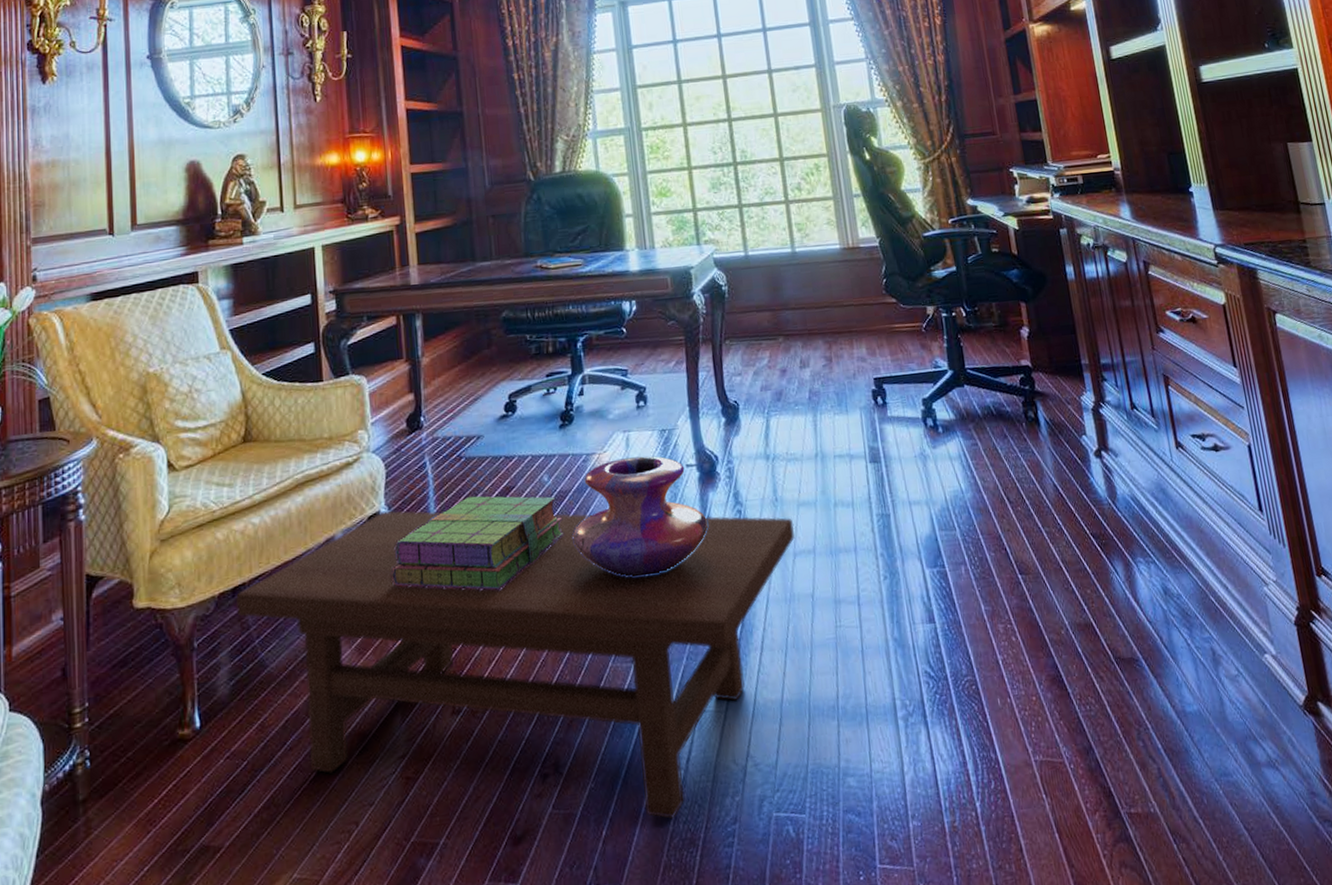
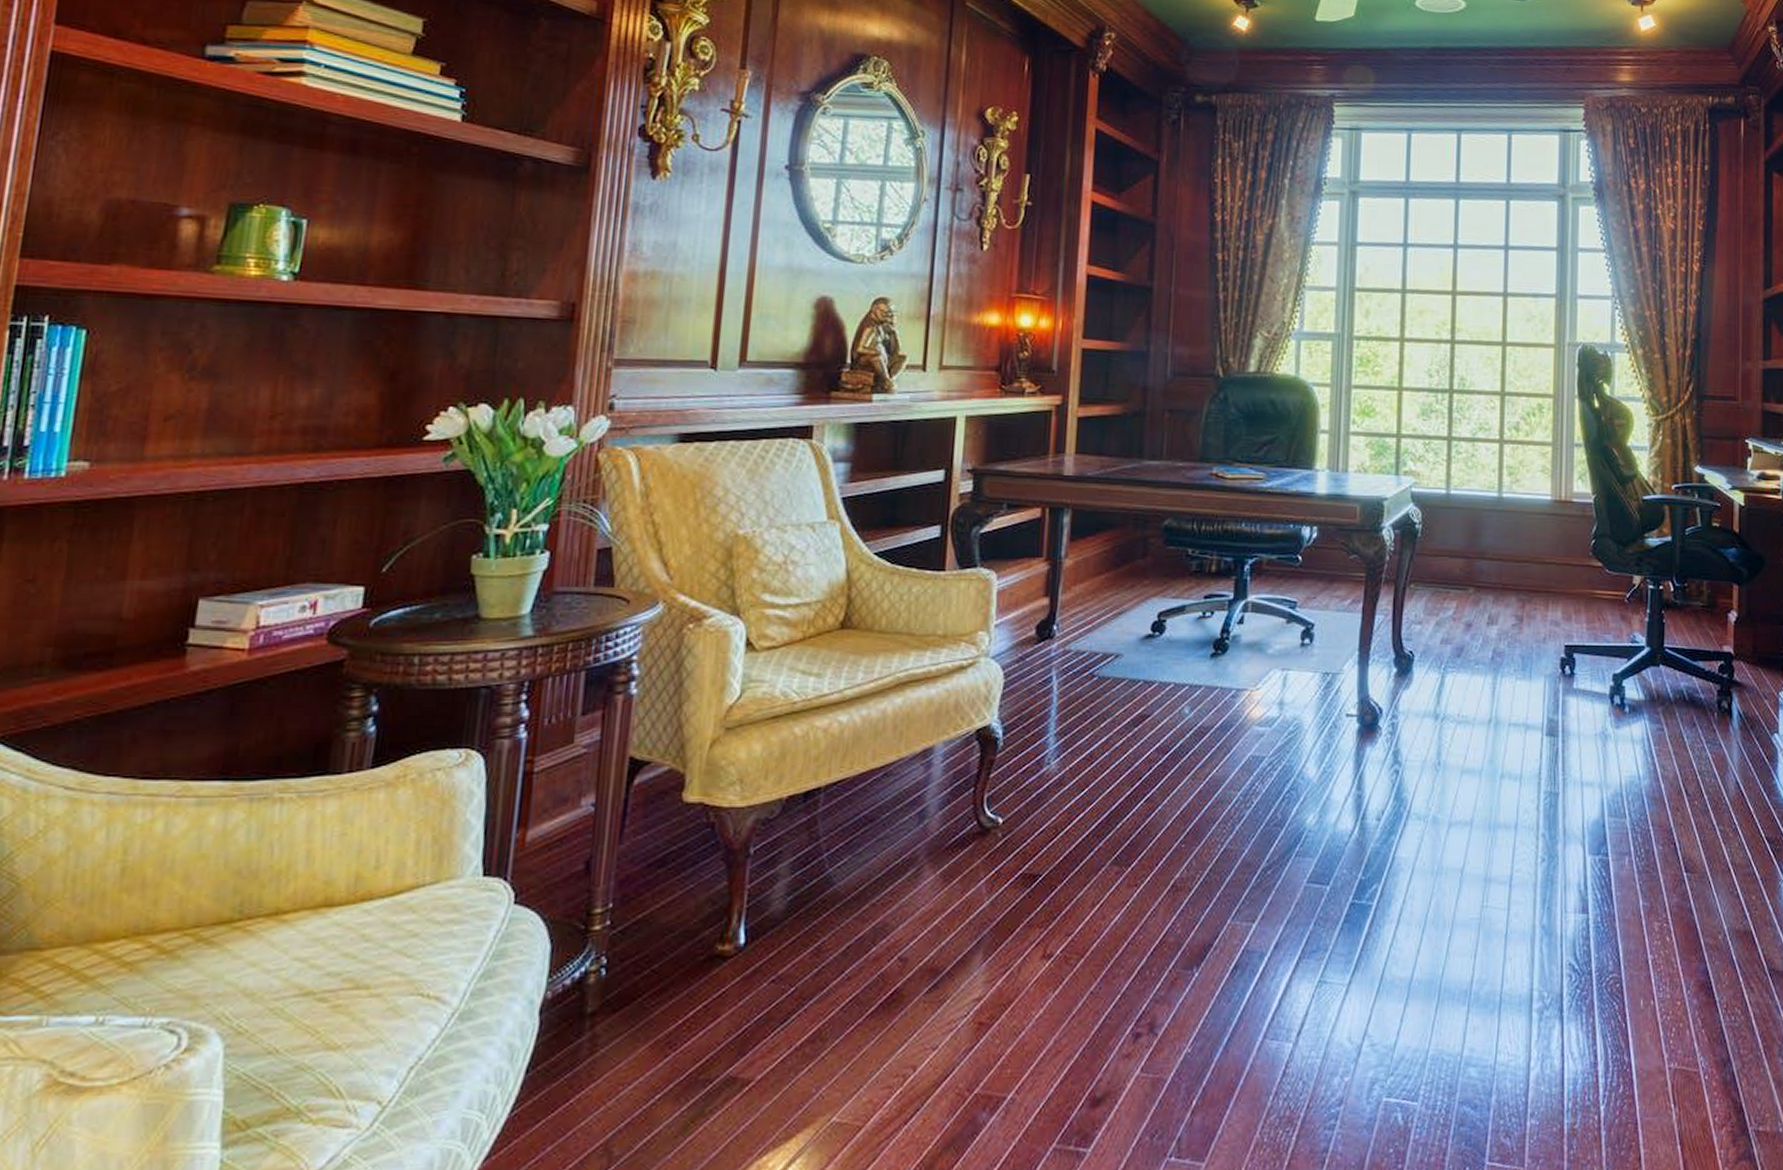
coffee table: present [235,510,795,819] -> none [805,725,1454,1094]
stack of books: present [391,496,564,590] -> none [994,720,1199,827]
decorative vase: present [572,455,708,577] -> none [1207,699,1360,830]

